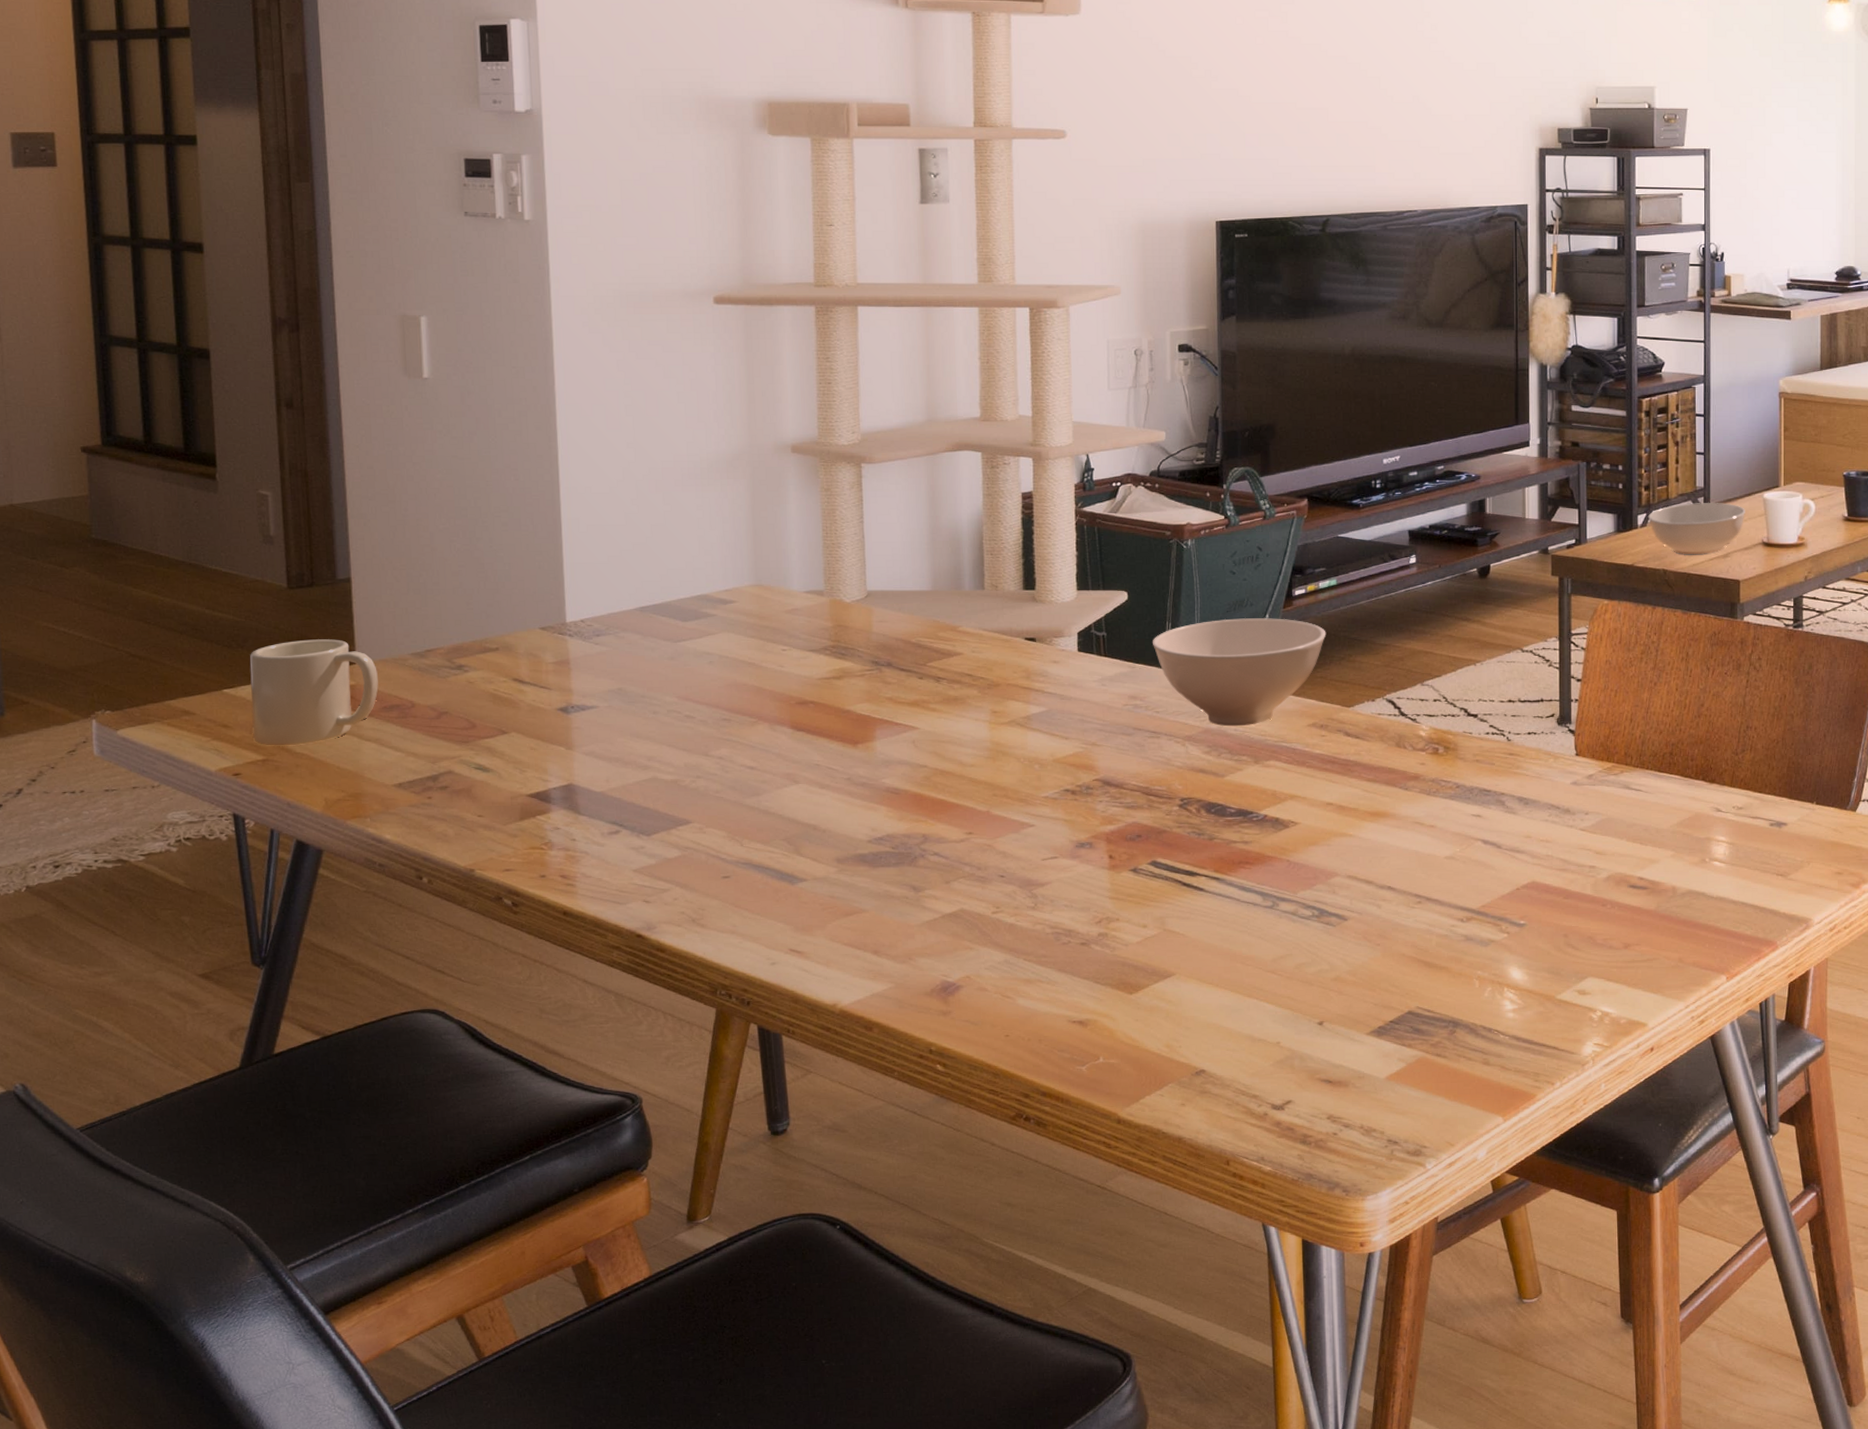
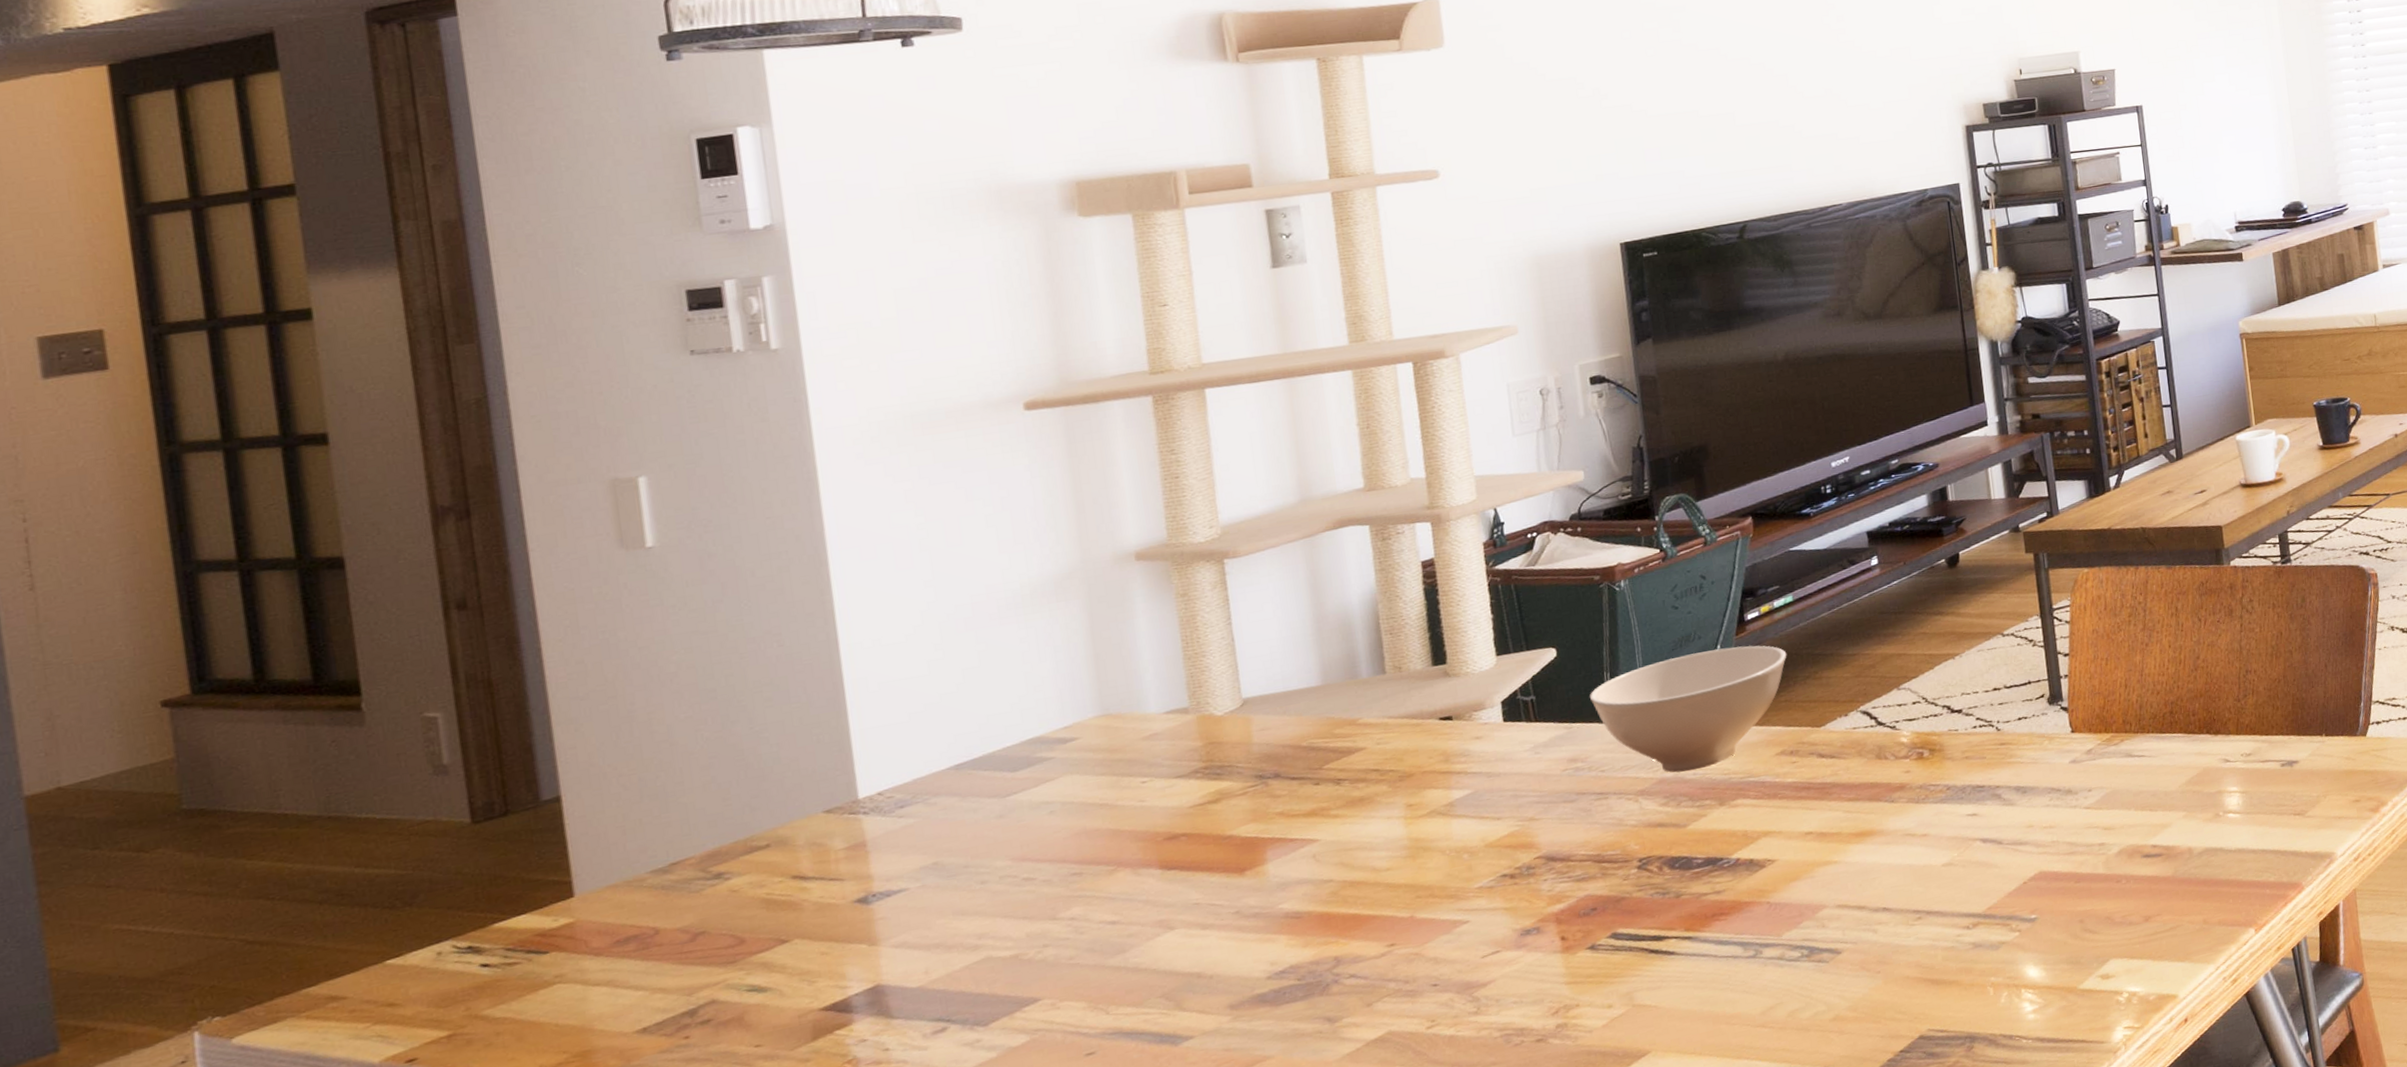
mug: present [249,639,379,746] -> none [422,872,608,1019]
bowl: present [1648,502,1745,555] -> none [2120,451,2220,510]

